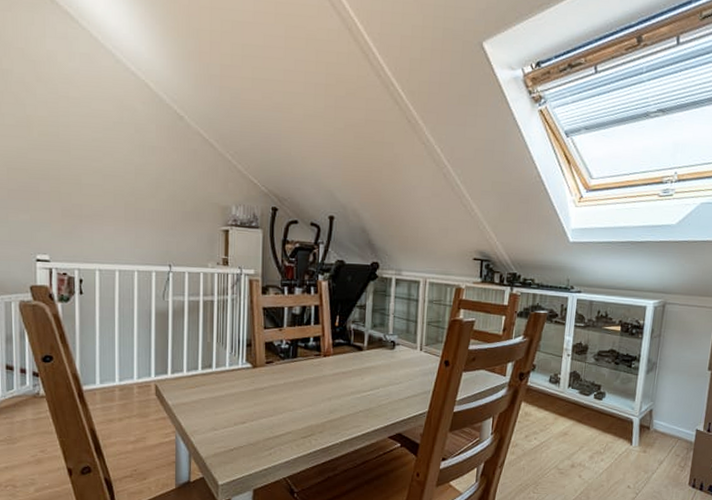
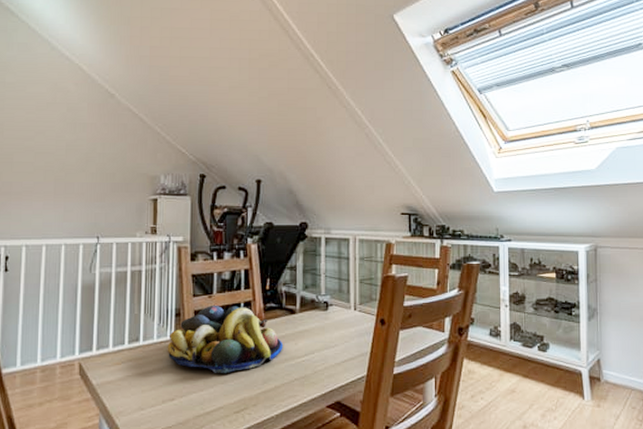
fruit bowl: none [239,338,350,402] -> present [167,306,284,373]

